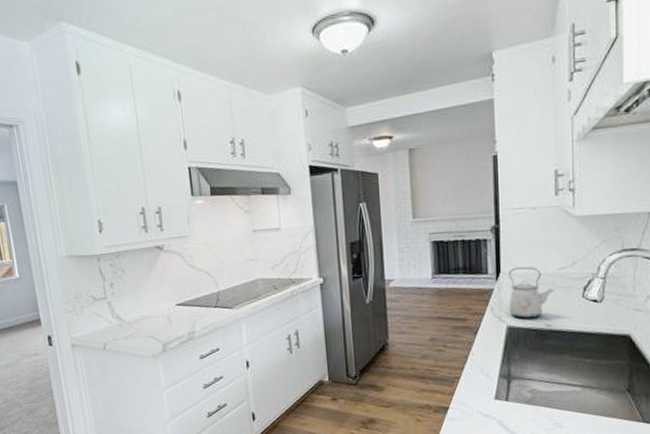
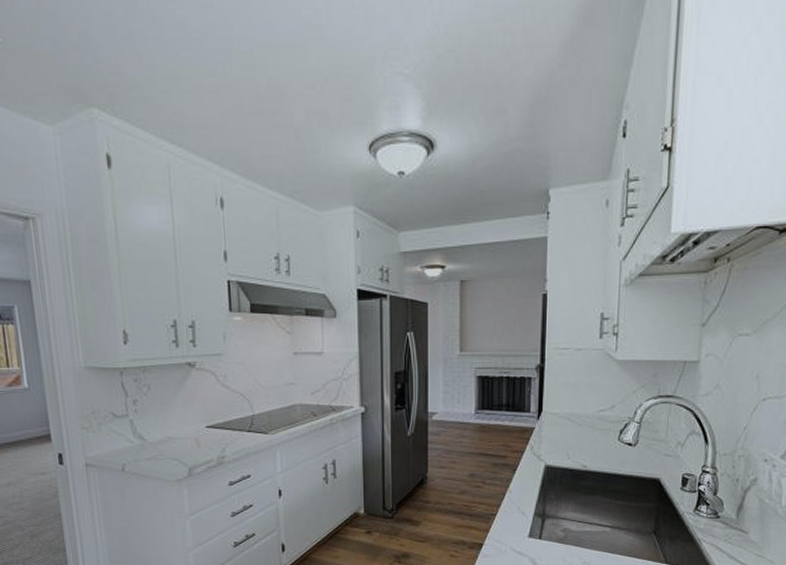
kettle: present [509,266,554,319] -> none [548,407,592,458]

